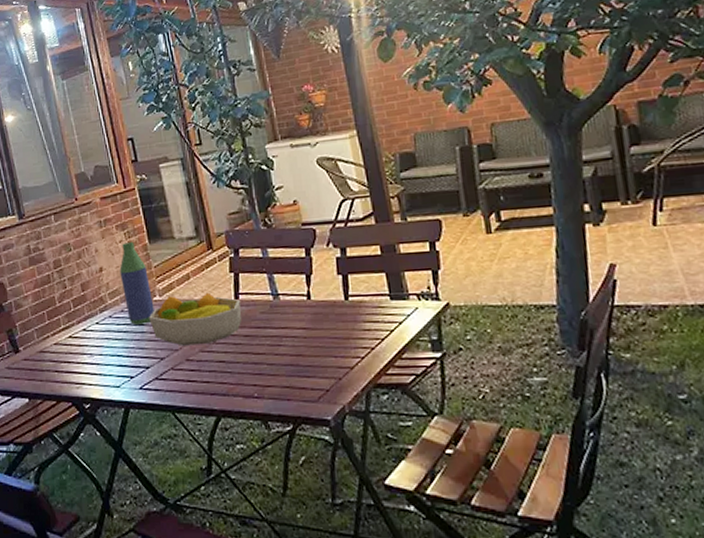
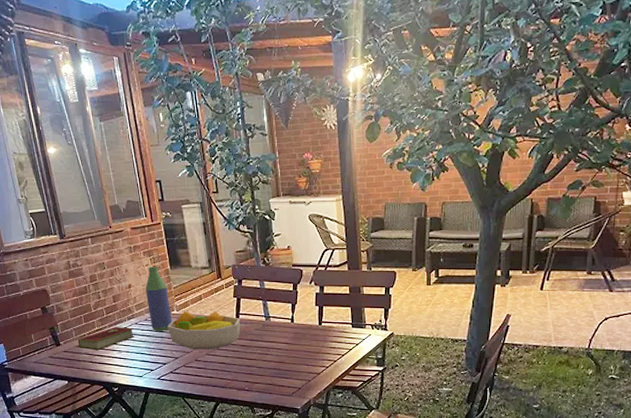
hardcover book: none [40,322,109,355] -> present [78,327,135,350]

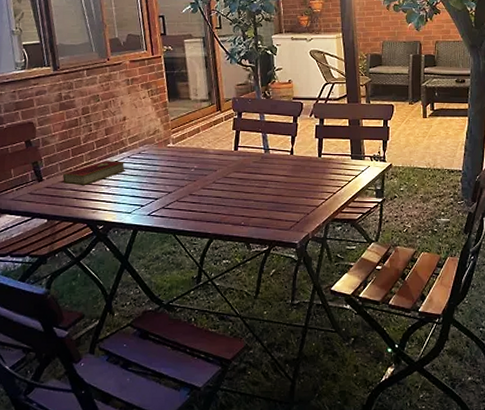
bottle: present [145,267,172,331] -> none [140,99,167,165]
fruit bowl: present [168,311,241,350] -> none [162,143,239,184]

